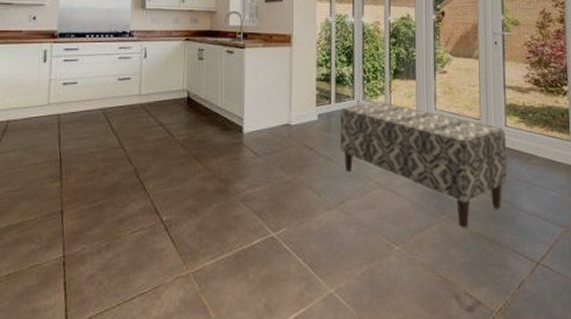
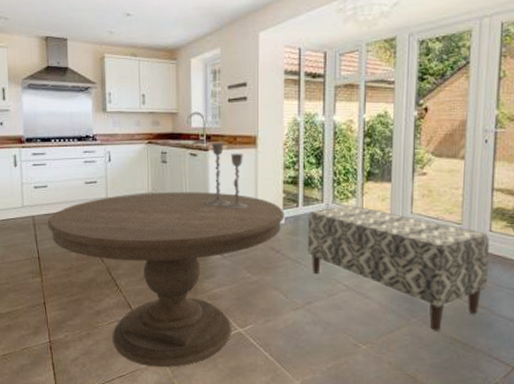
dining table: none [74,88,318,281] -> present [48,191,285,368]
candlestick: none [240,41,283,107] -> present [205,143,248,210]

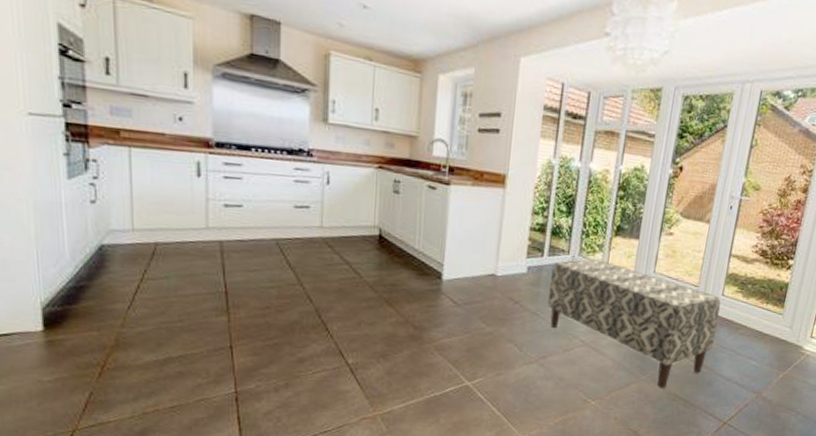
dining table: present [48,191,285,368] -> none [241,225,528,422]
candlestick: present [205,143,248,210] -> none [441,177,490,254]

